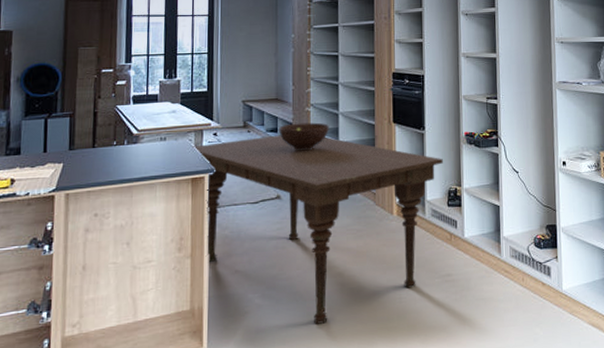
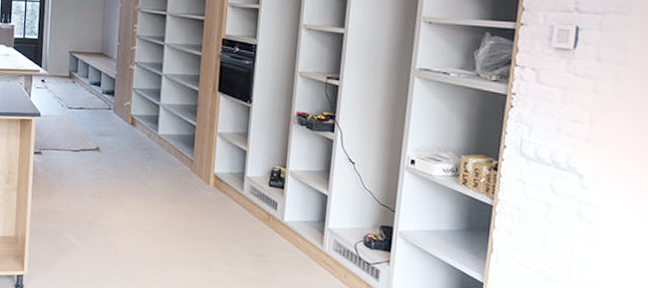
dining table: present [192,135,443,324] -> none [22,89,269,274]
fruit bowl: present [279,122,329,151] -> none [102,79,152,109]

